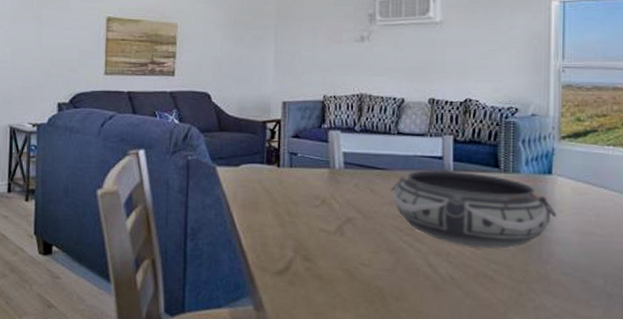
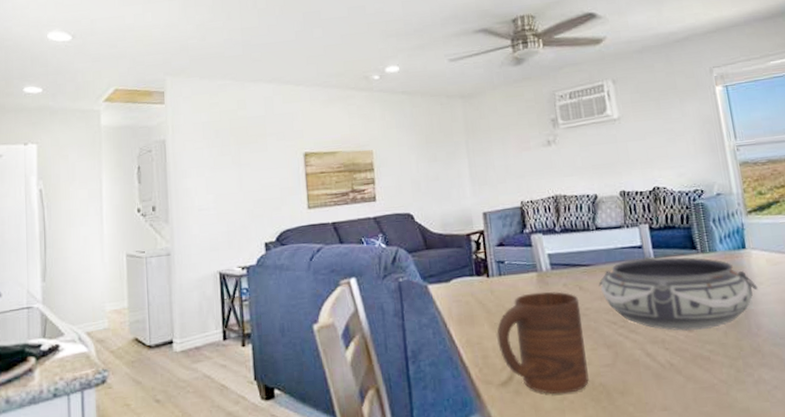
cup: none [279,188,368,291] -> present [497,291,589,395]

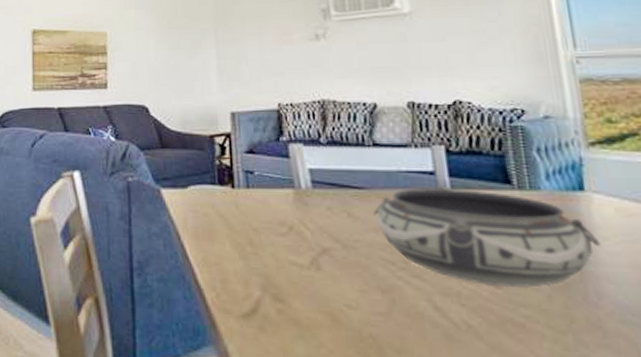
cup: present [497,291,589,395] -> none [240,212,355,341]

